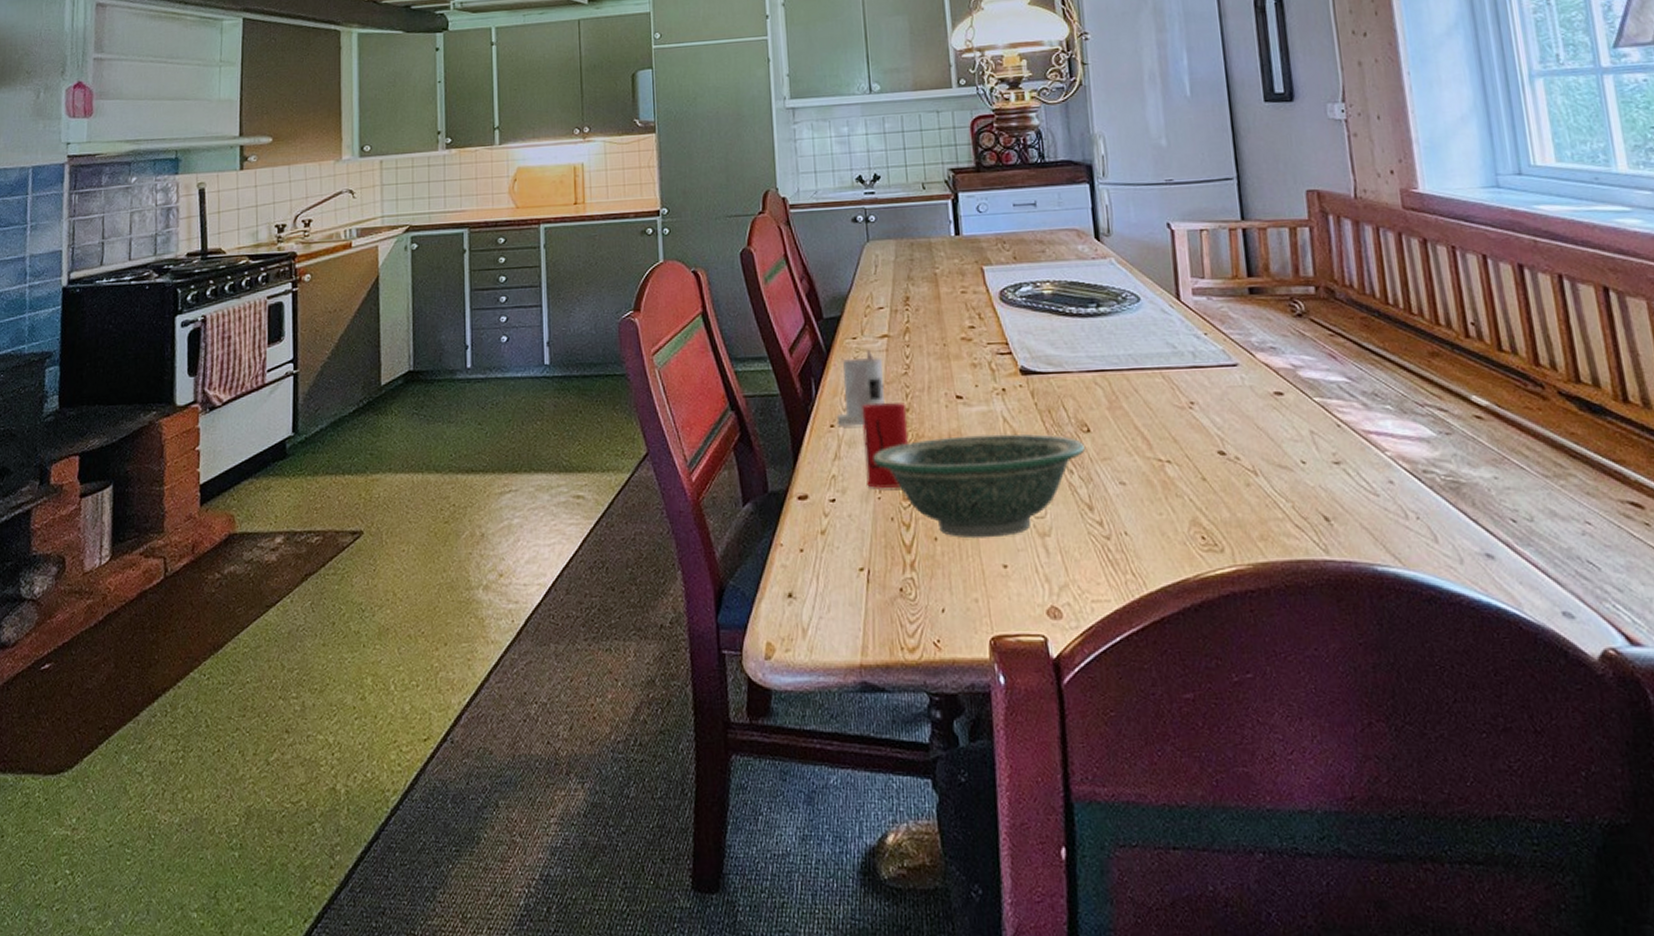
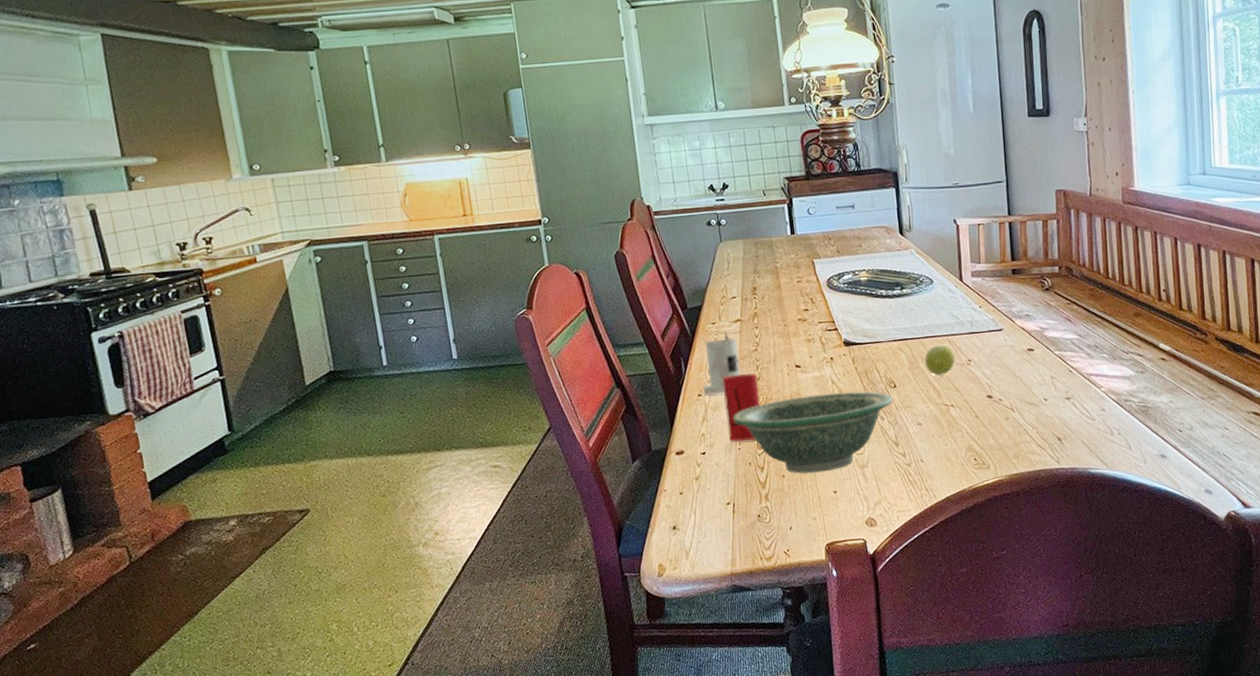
fruit: none [1129,380,1172,420] -> present [925,345,956,376]

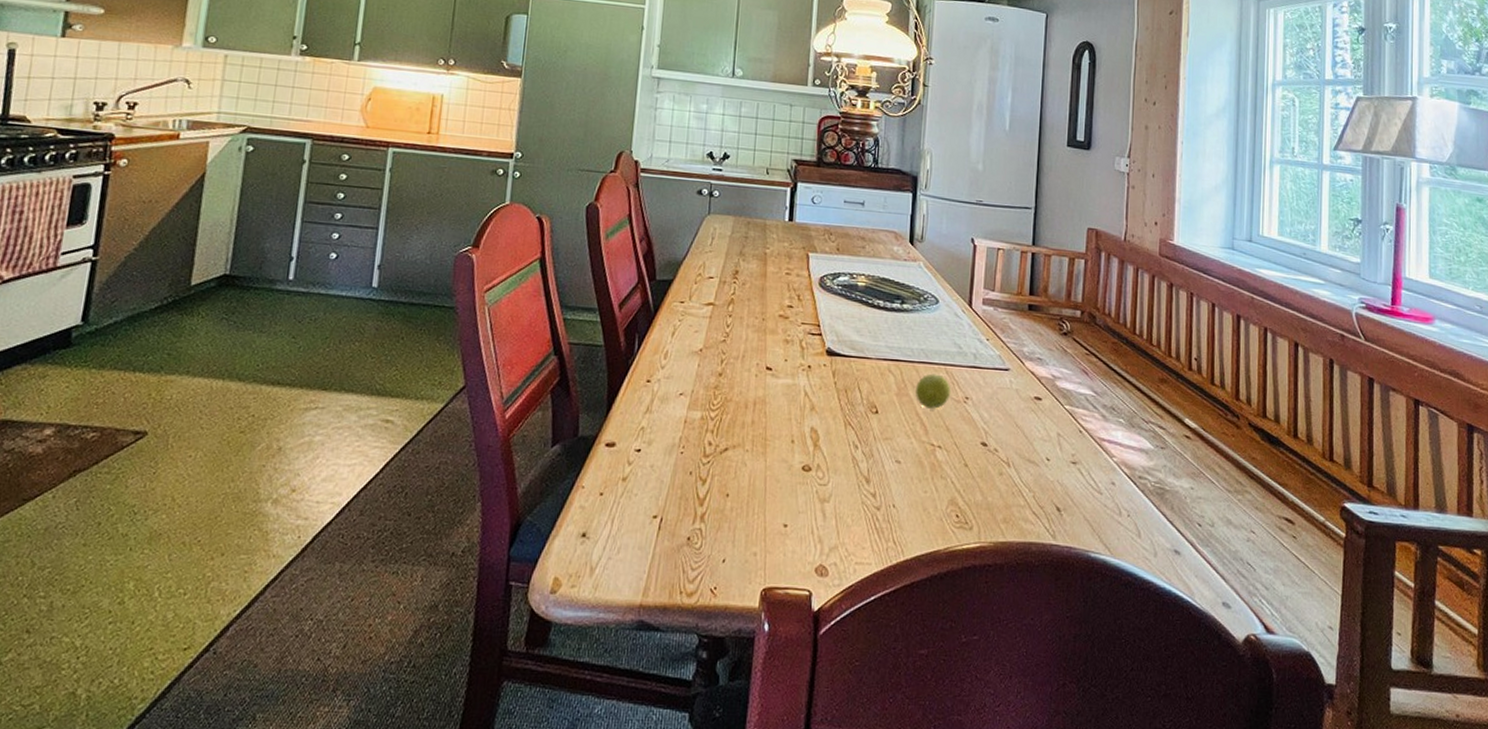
candle: present [702,332,740,395] -> none [653,314,704,385]
cup: present [722,373,761,442] -> none [672,365,720,445]
bowl: present [733,391,892,474] -> none [682,403,871,499]

